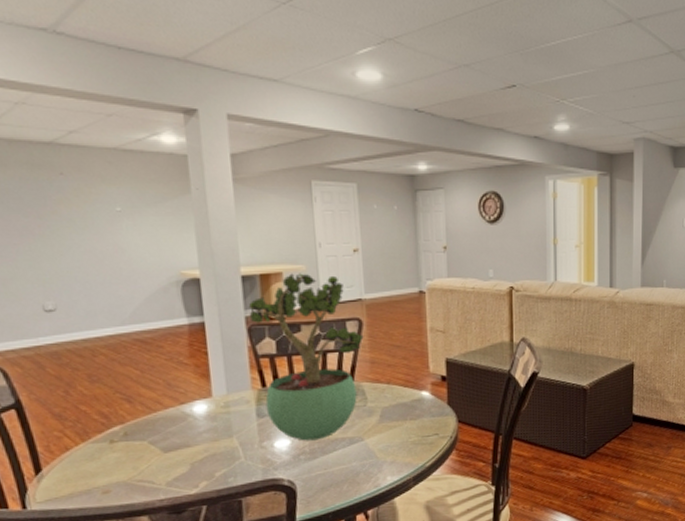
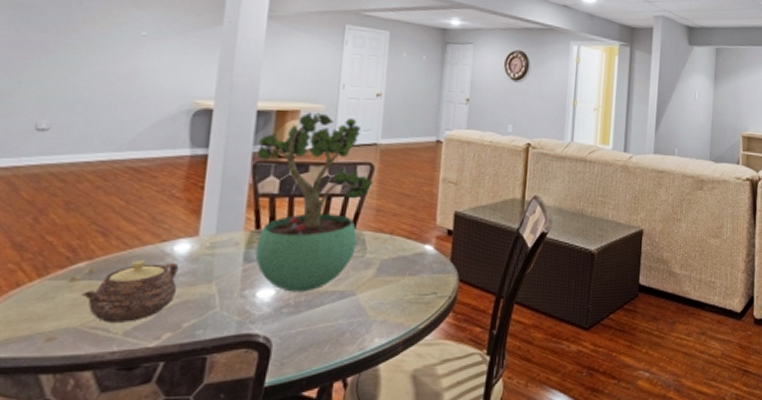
teapot: none [122,421,204,476] -> present [80,260,178,323]

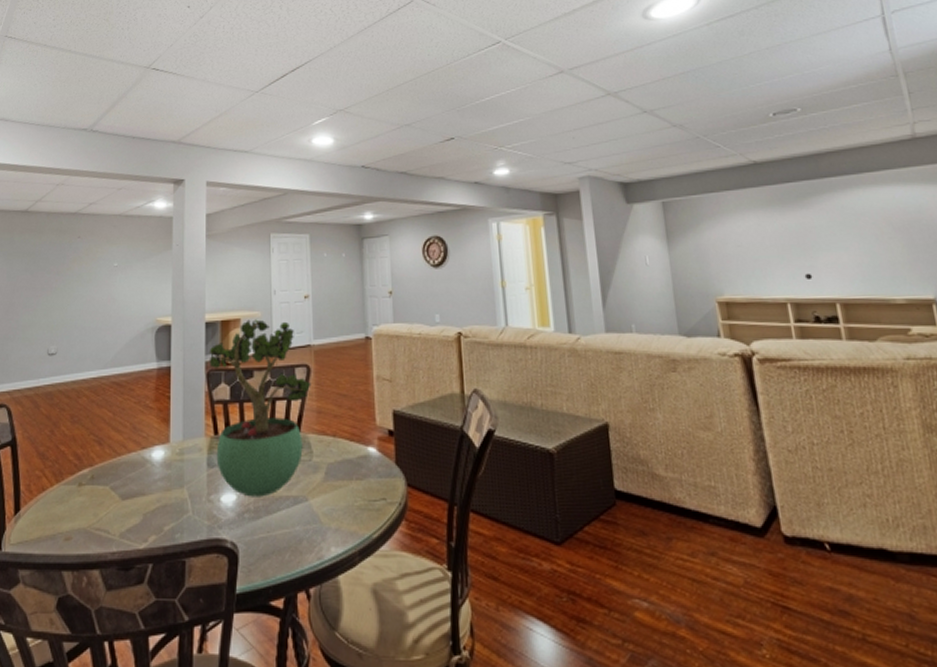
teapot: present [80,260,178,323] -> none [86,466,157,525]

